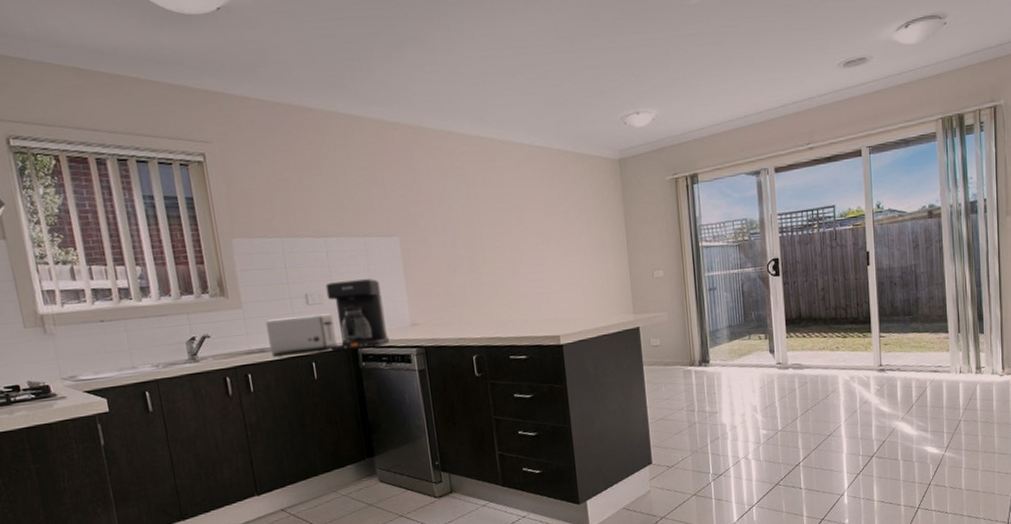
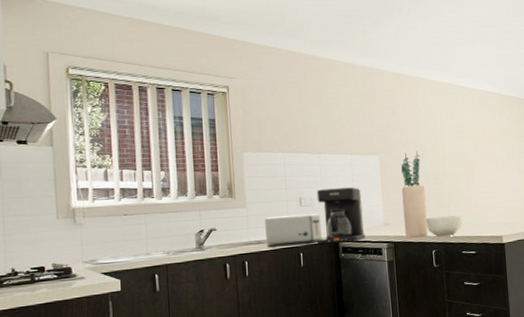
vase: none [428,229,466,342] -> present [401,151,428,238]
bowl: none [462,310,509,339] -> present [426,215,463,237]

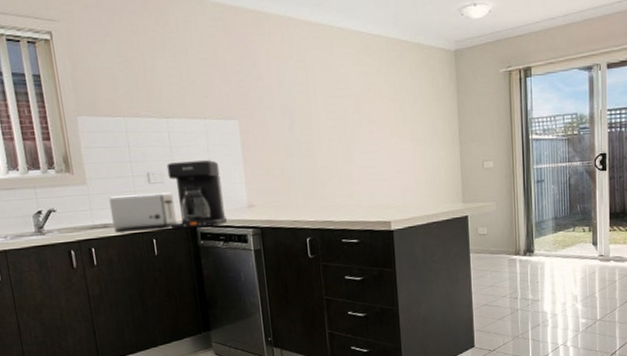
vase: present [401,151,428,238] -> none [266,114,301,223]
bowl: present [426,215,463,237] -> none [297,195,342,222]

